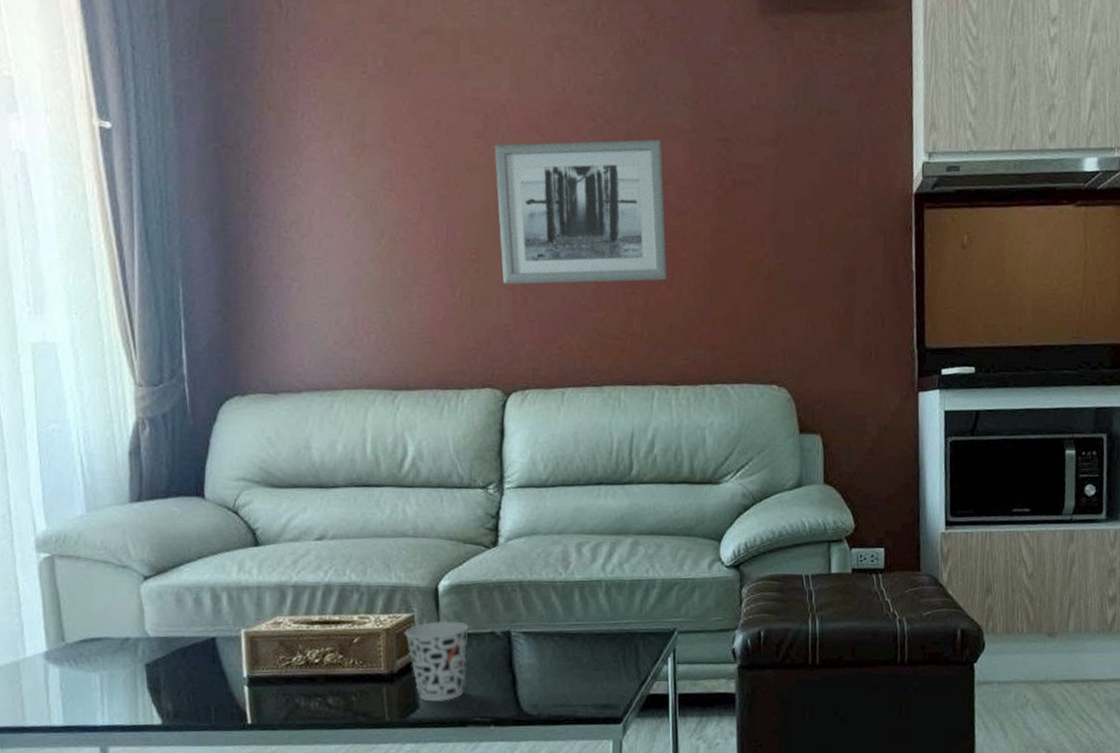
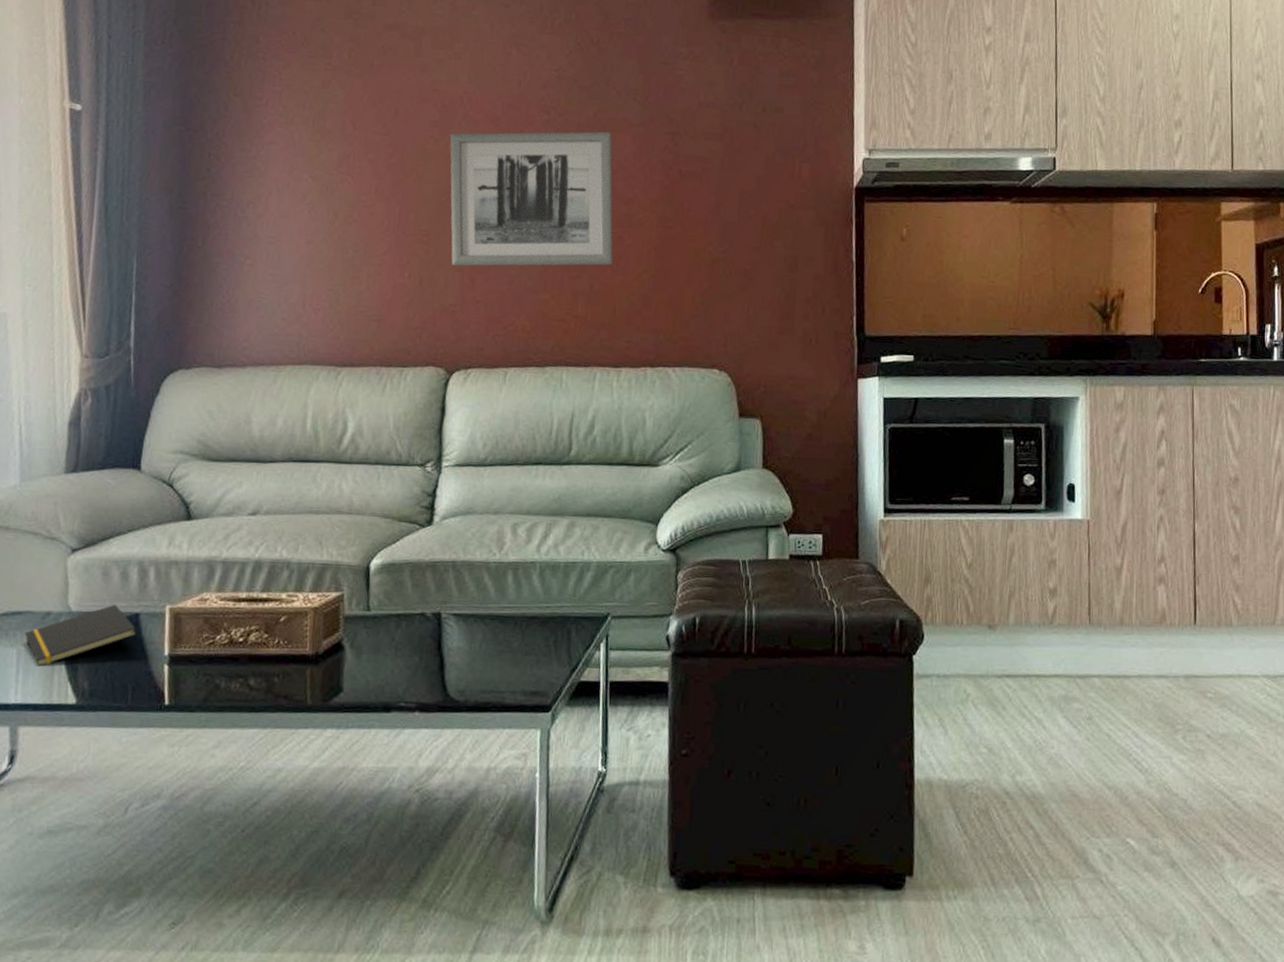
notepad: none [105,629,215,688] -> present [24,604,138,664]
cup: present [404,621,469,702] -> none [332,600,399,686]

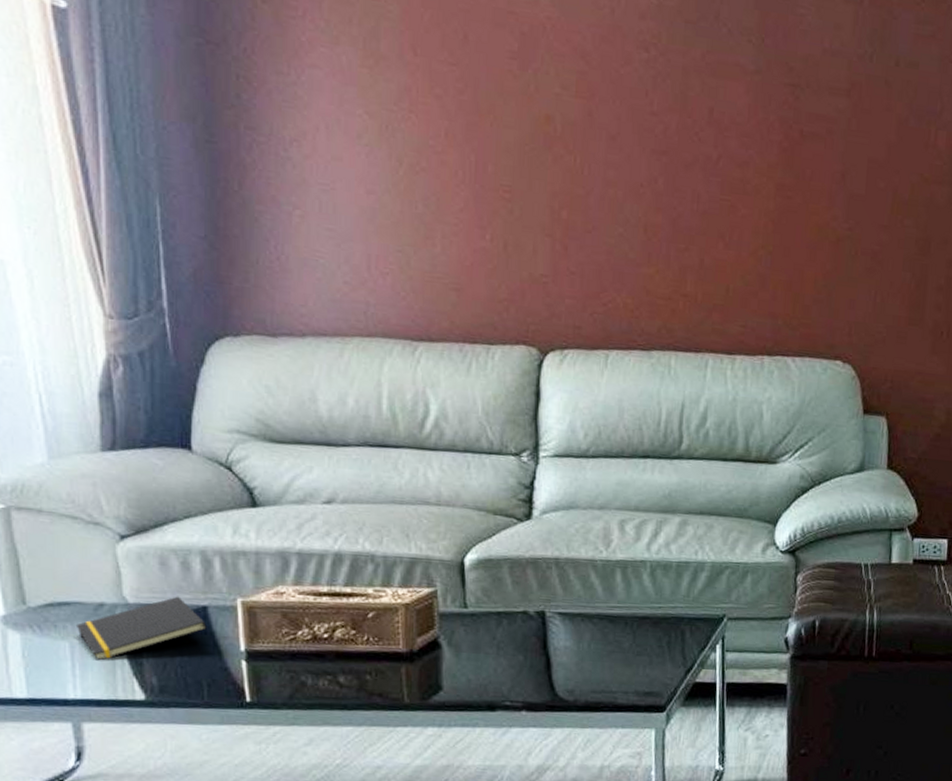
wall art: present [450,131,613,267] -> none [531,68,726,238]

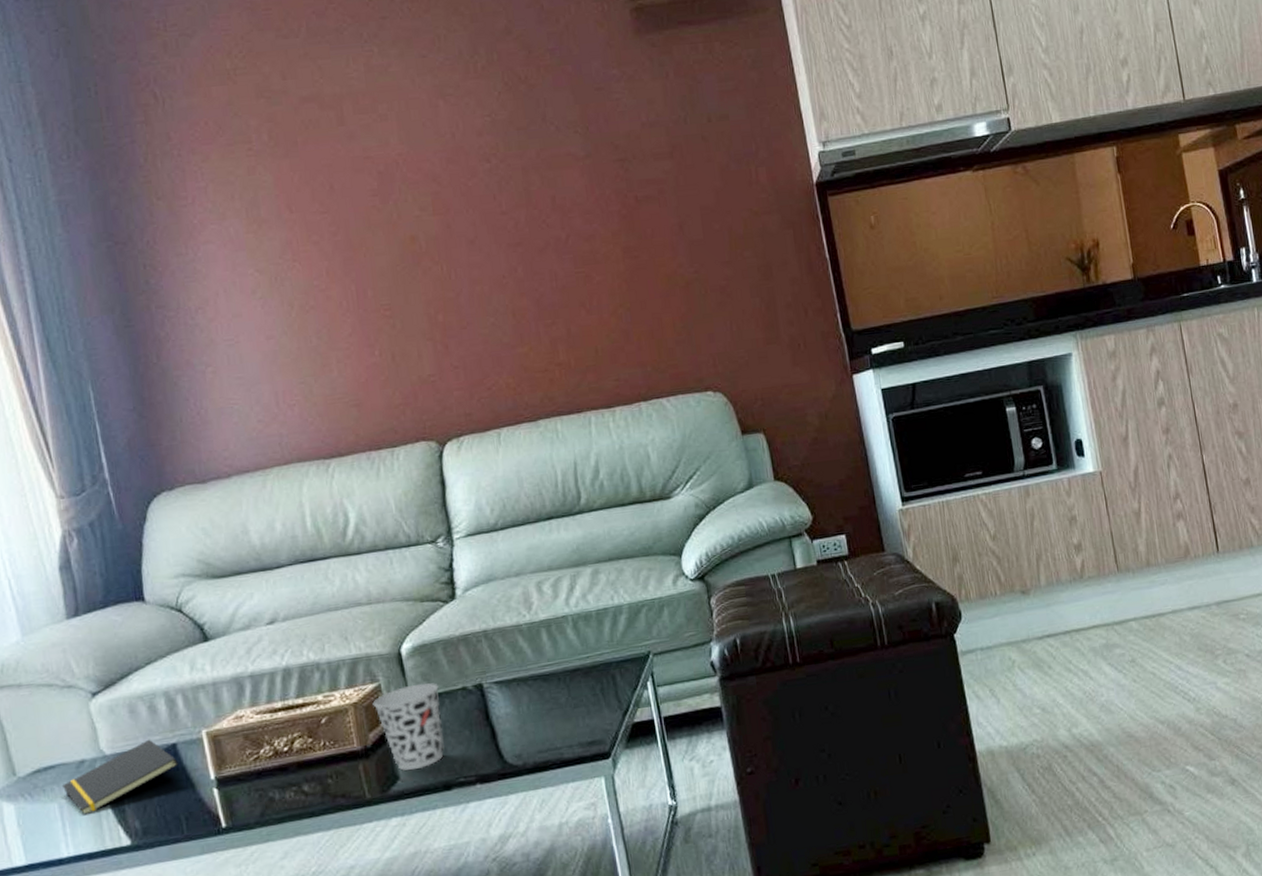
cup: none [426,597,499,684] -> present [372,682,445,771]

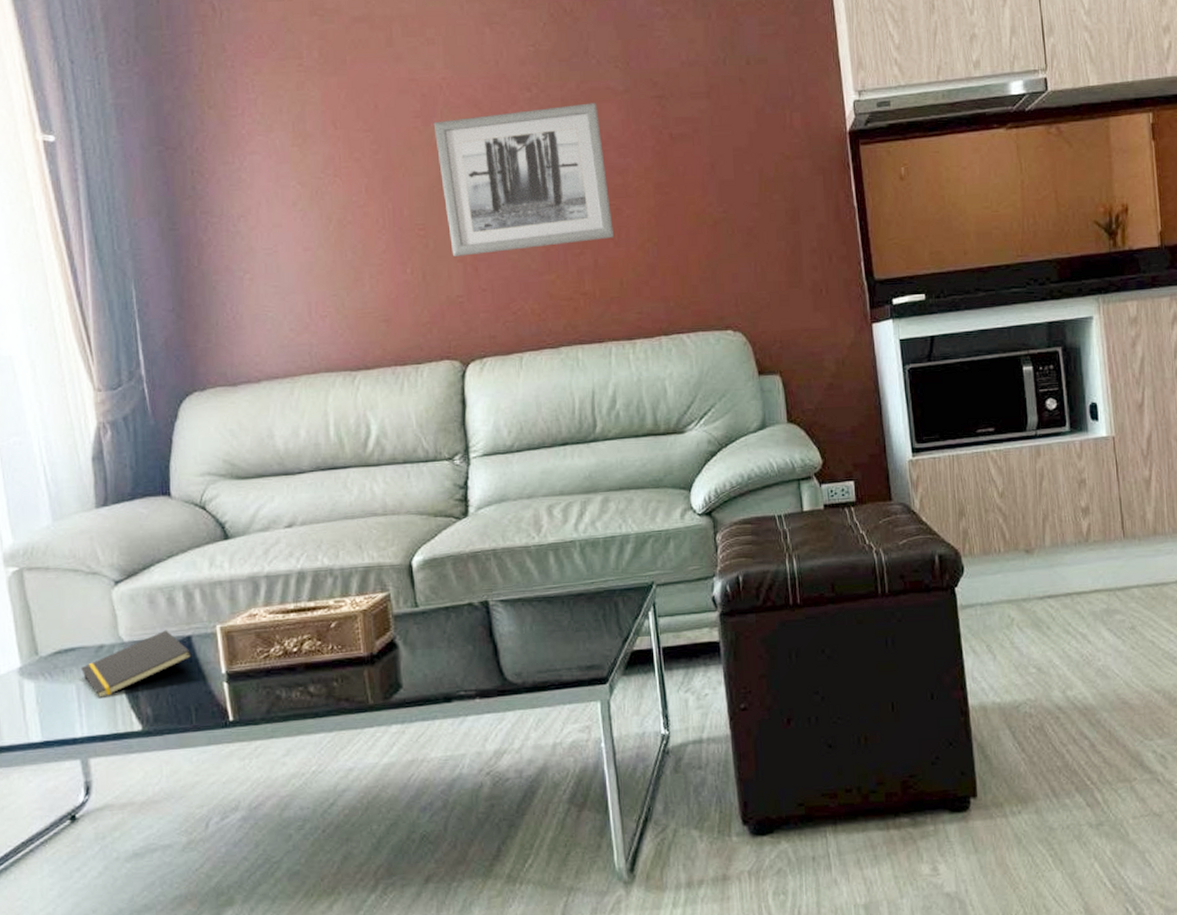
cup: present [372,682,445,771] -> none [381,596,447,680]
wall art: none [392,170,585,335] -> present [433,103,614,256]

